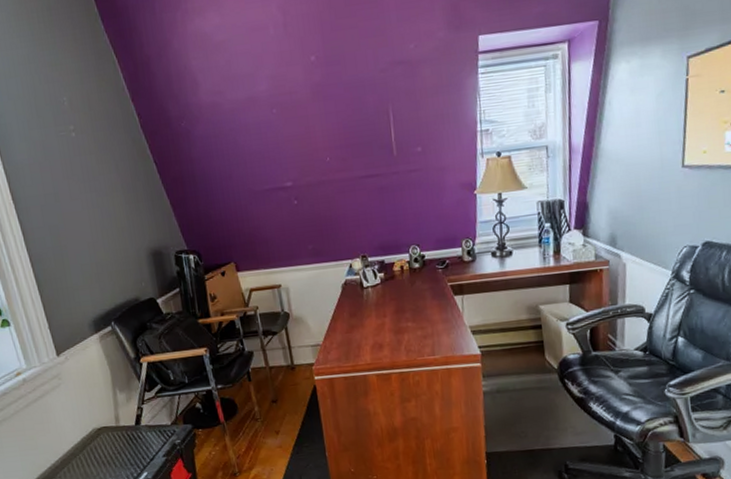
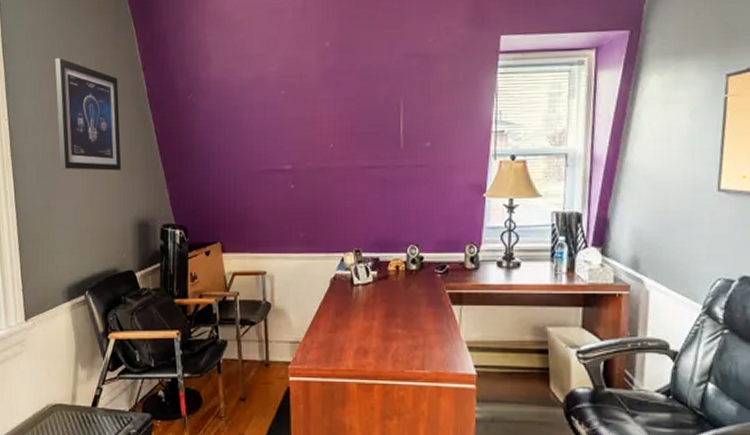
wall art: none [39,95,127,208] -> present [54,58,122,171]

